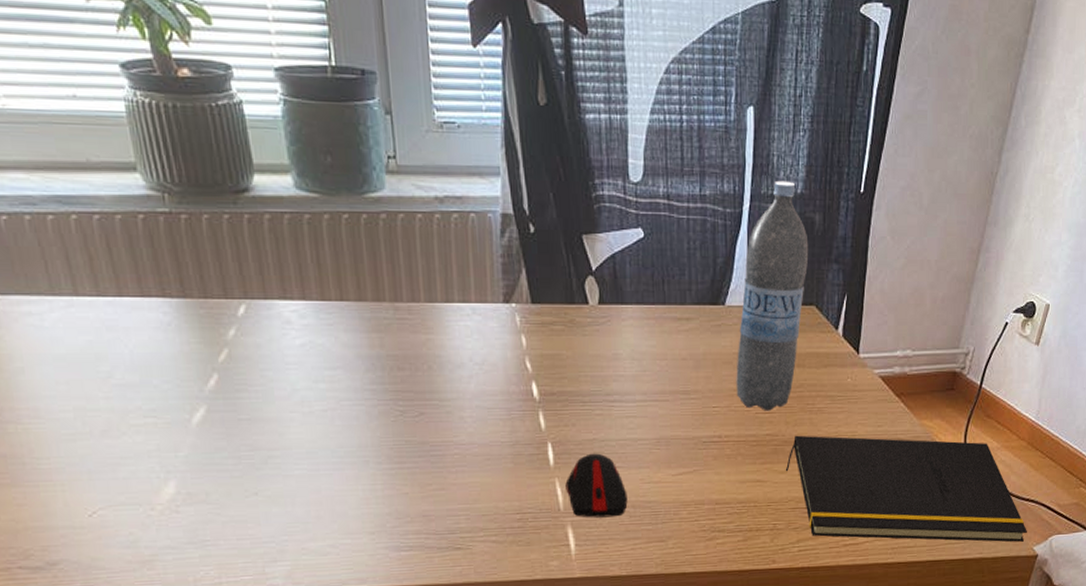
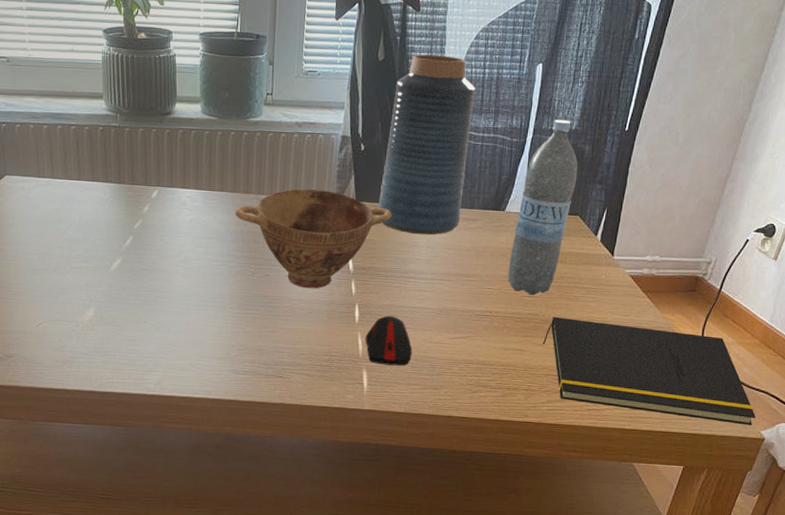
bowl: none [365,290,582,427] -> present [235,189,392,289]
vase: none [561,95,672,343] -> present [377,54,475,235]

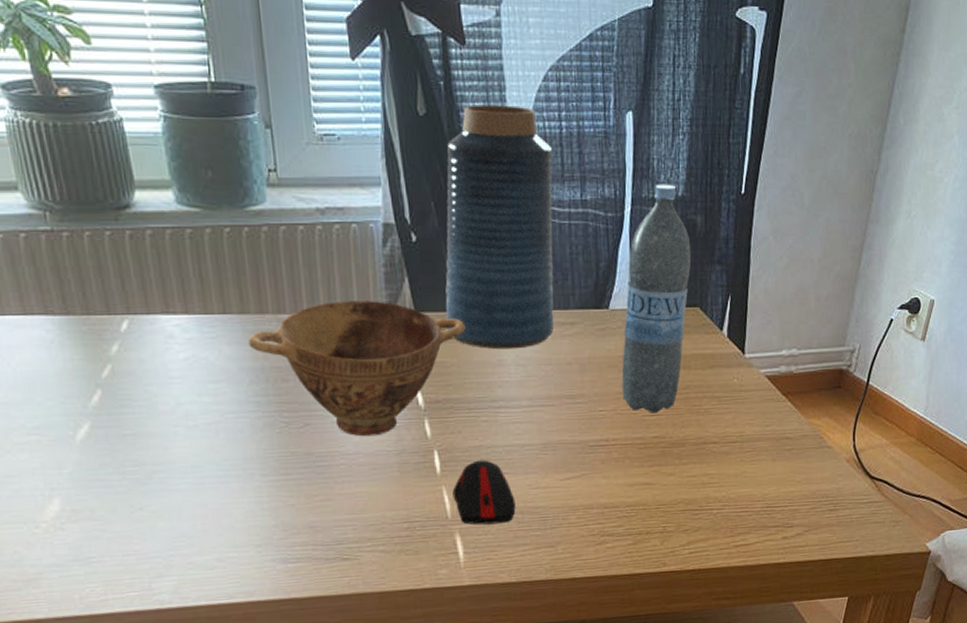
notepad: present [542,316,756,425] -> none [673,437,919,539]

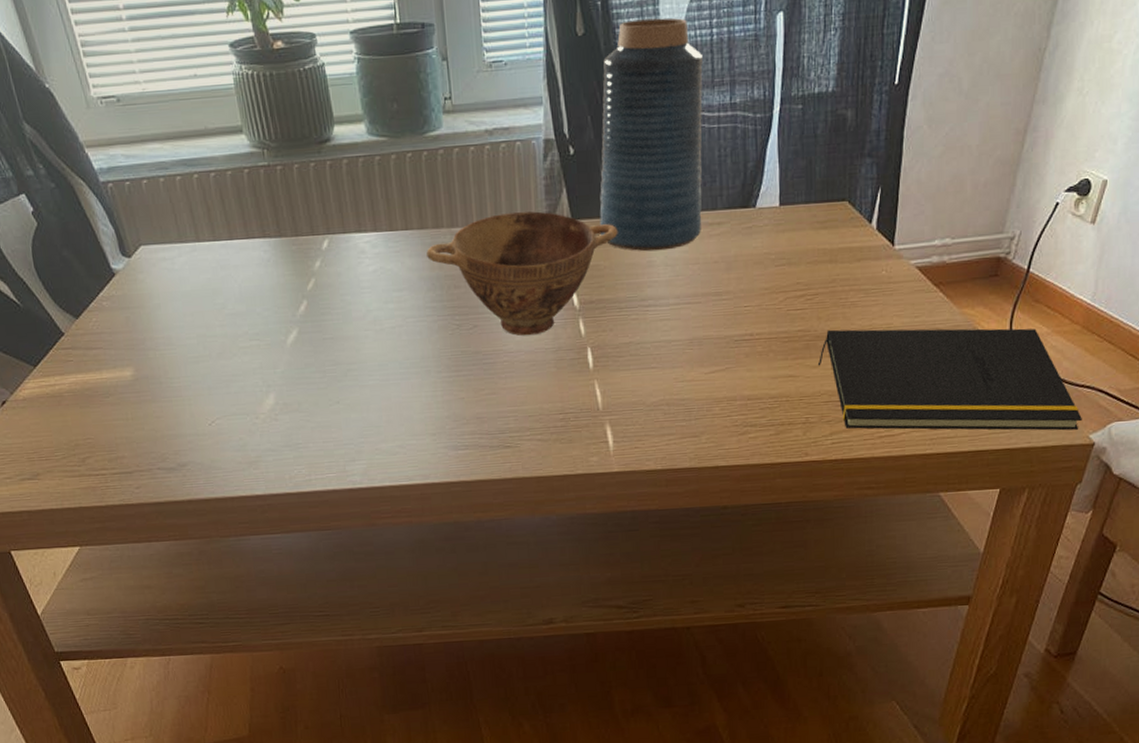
computer mouse: present [452,460,516,525] -> none [604,355,662,416]
water bottle: present [621,184,692,414] -> none [767,80,841,308]
notepad: none [673,437,919,539] -> present [817,328,1082,431]

